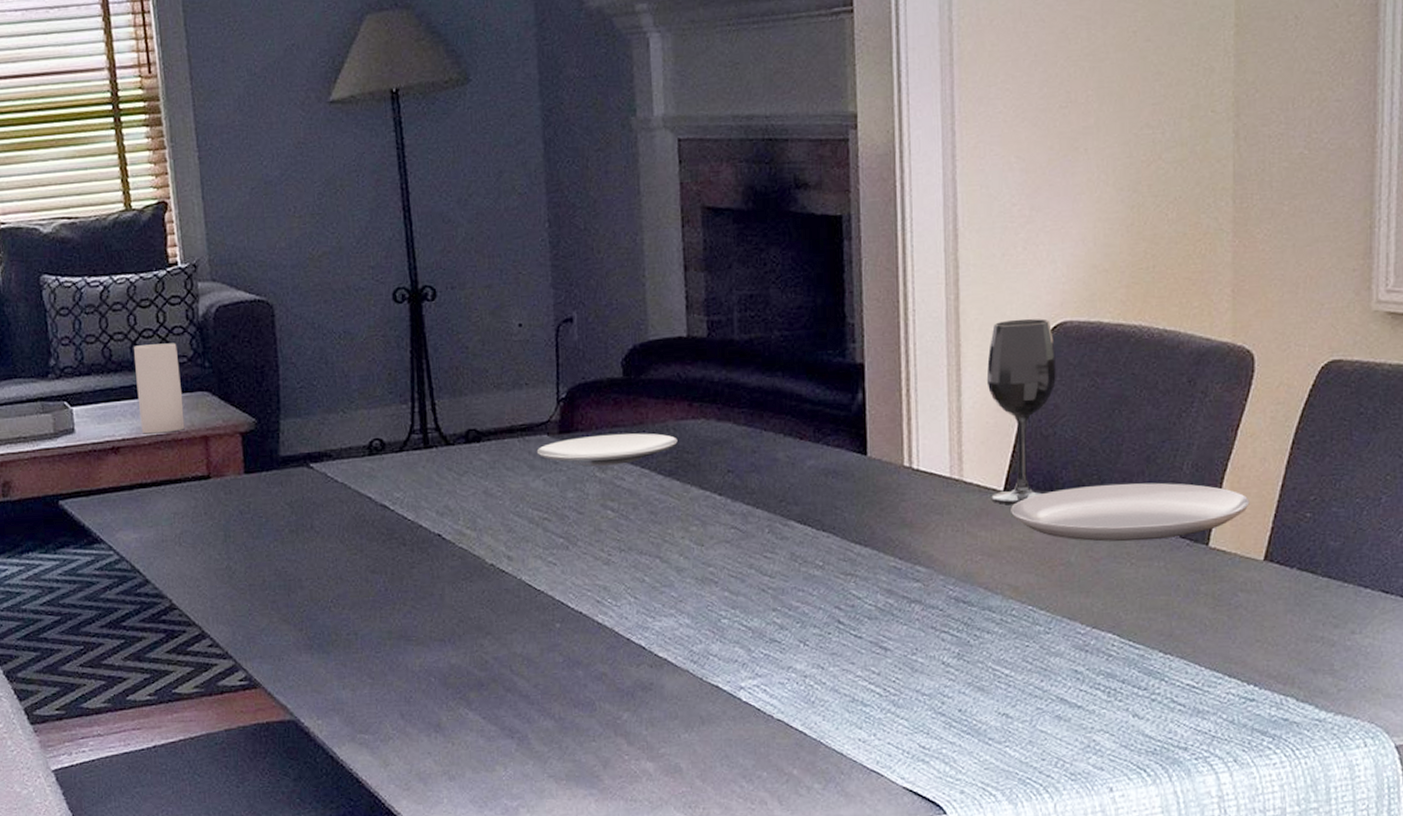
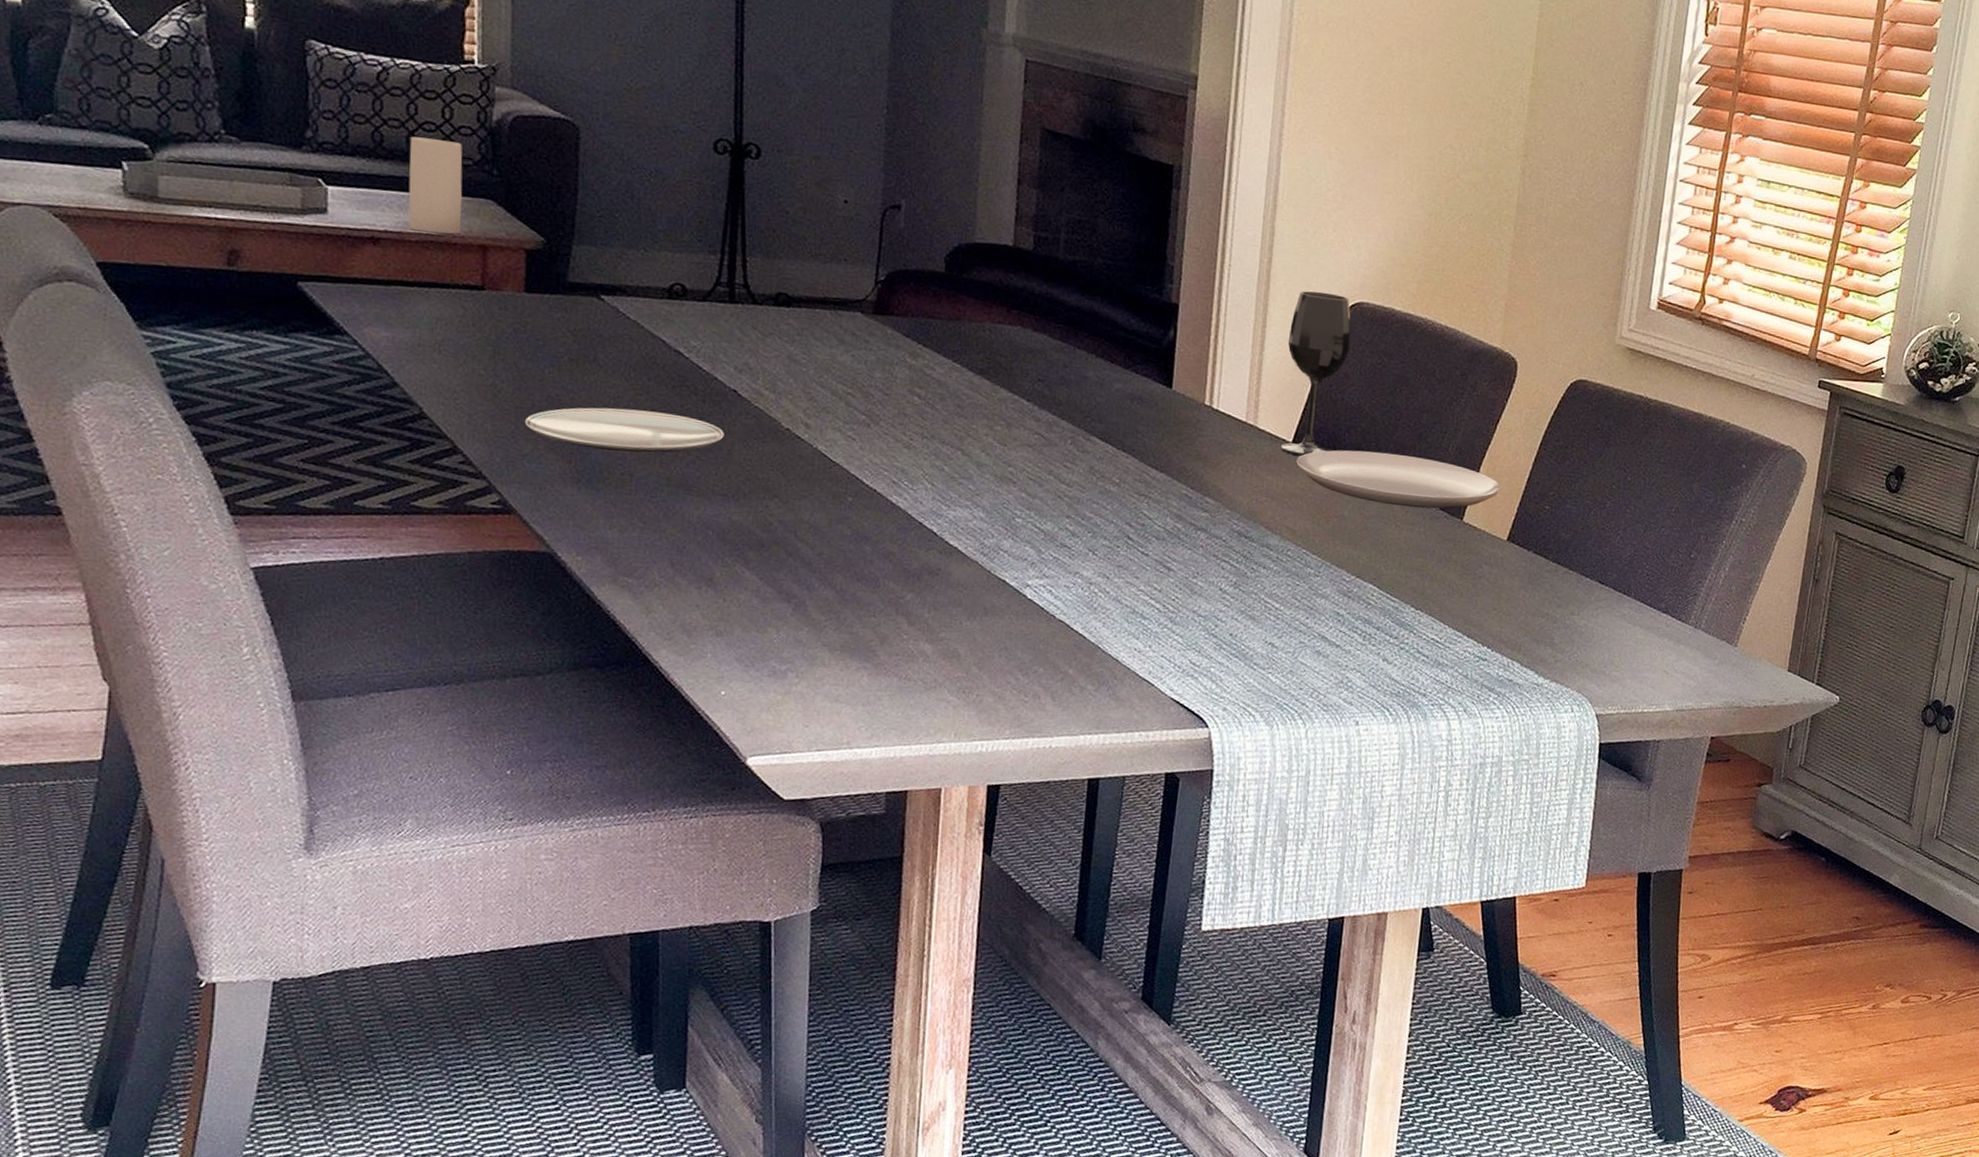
plate: none [258,567,435,614] -> present [524,407,724,454]
plate: present [536,433,678,467] -> none [848,320,992,355]

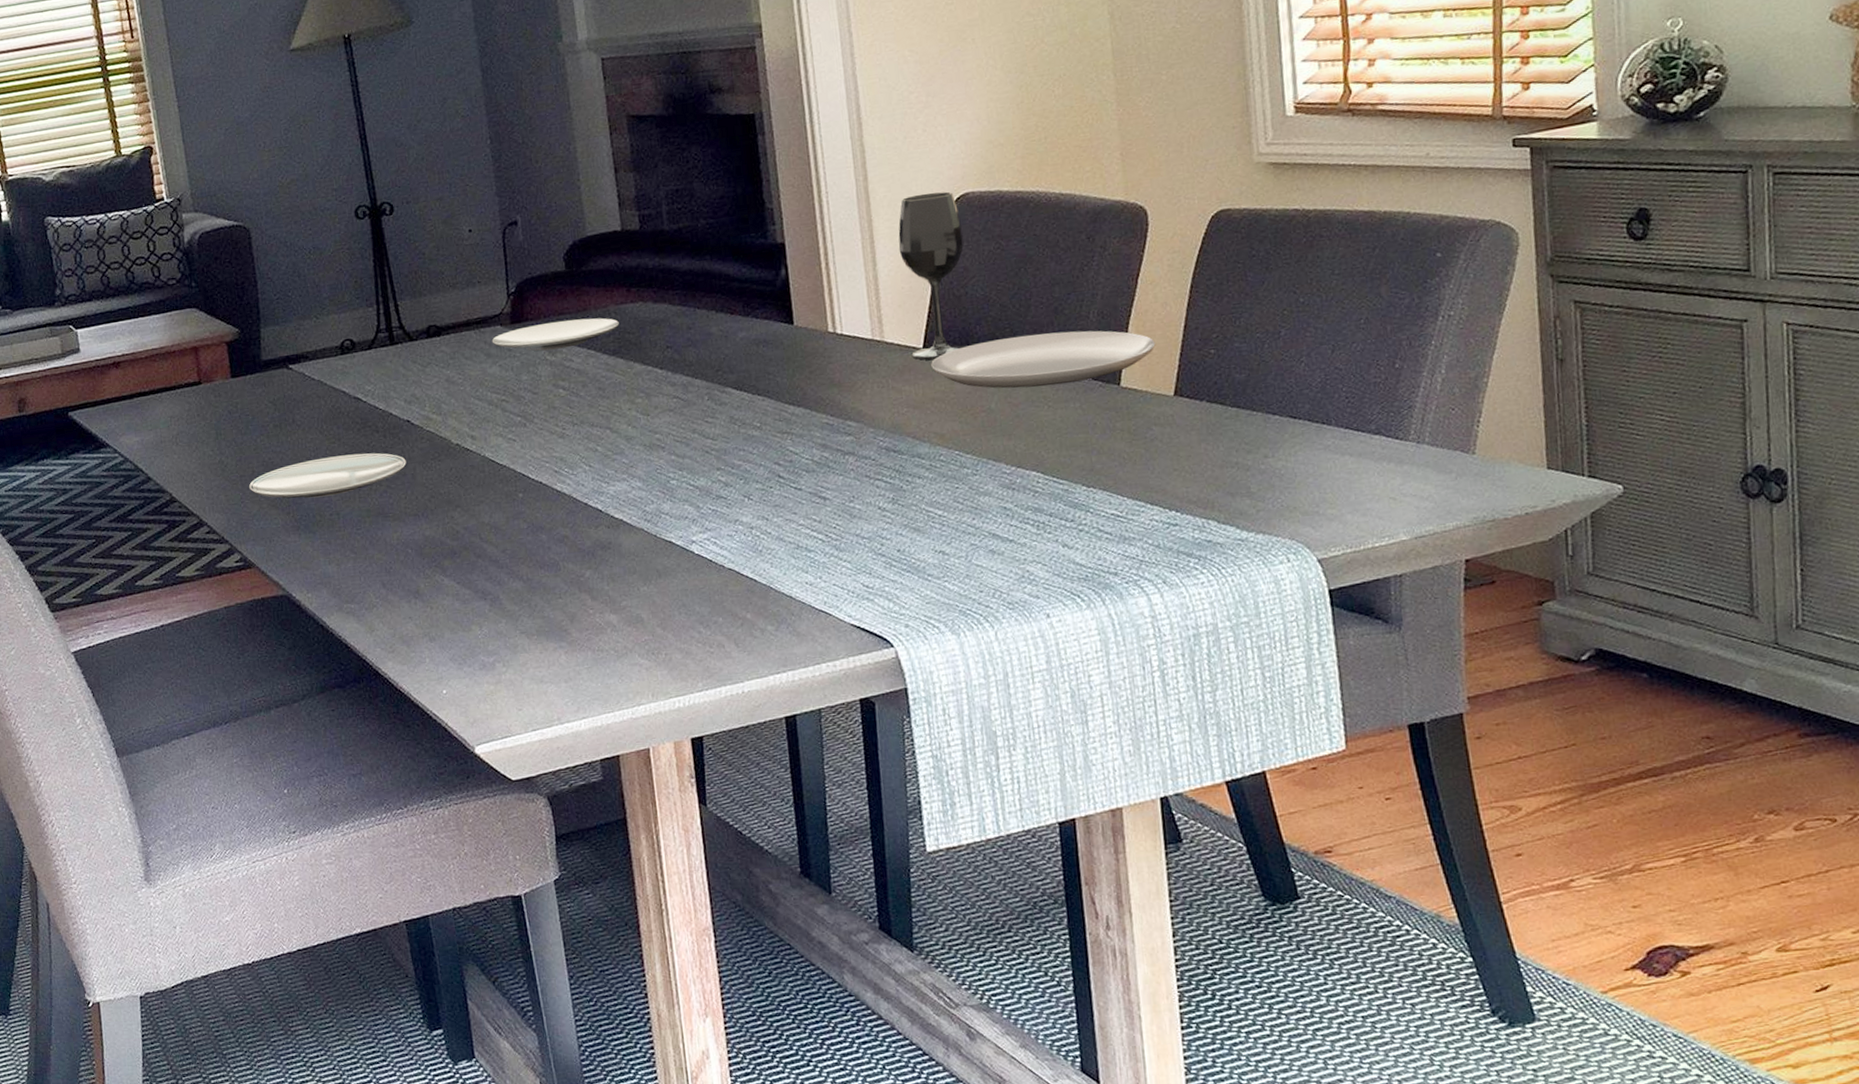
candle: present [408,136,463,235] -> none [129,267,177,349]
plate: none [848,320,992,355] -> present [491,318,619,352]

